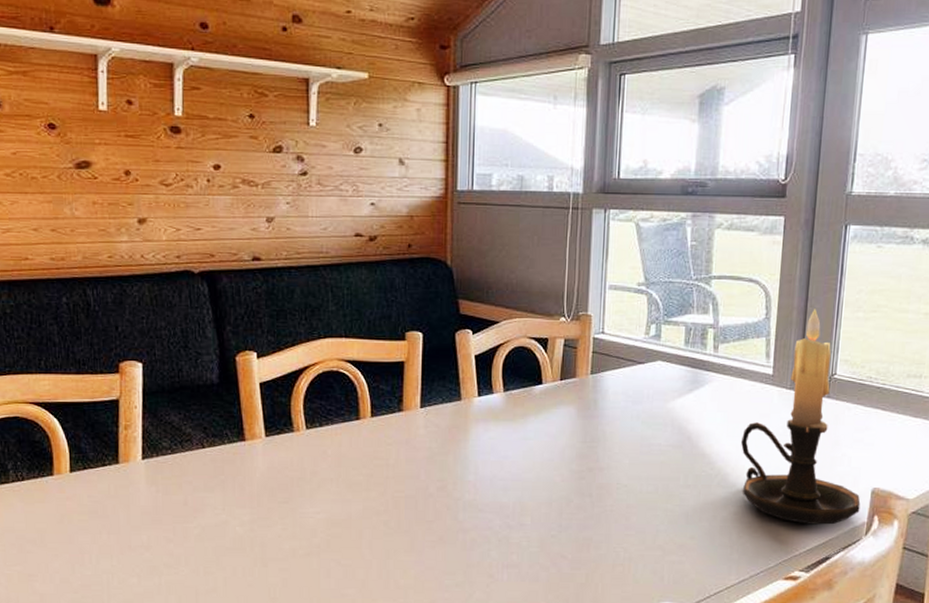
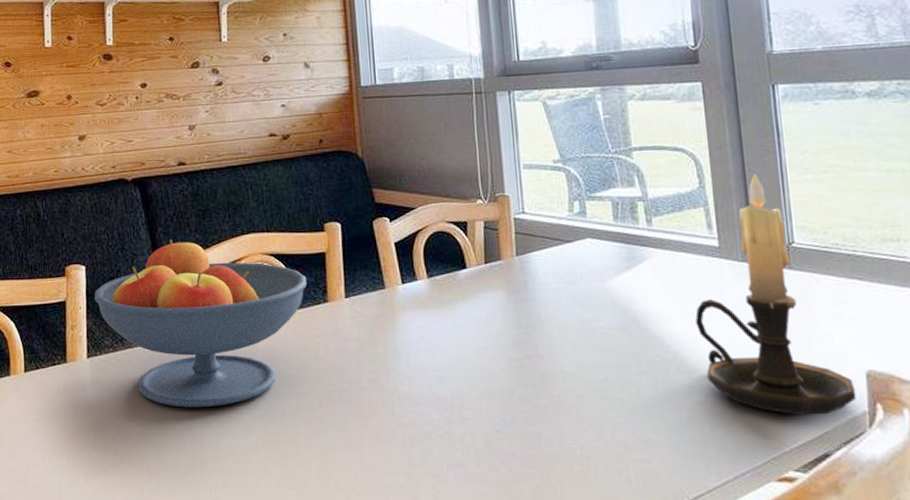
fruit bowl: none [152,340,383,511] -> present [94,240,307,408]

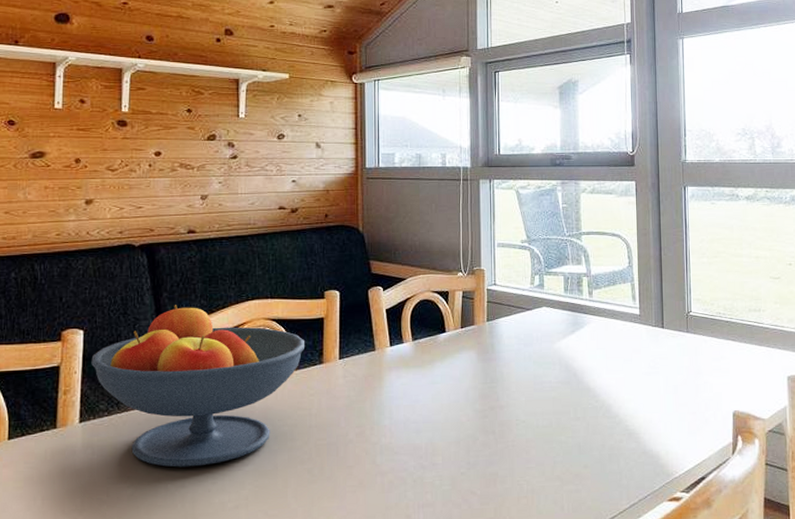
candle holder: present [695,174,857,415] -> none [619,257,725,448]

